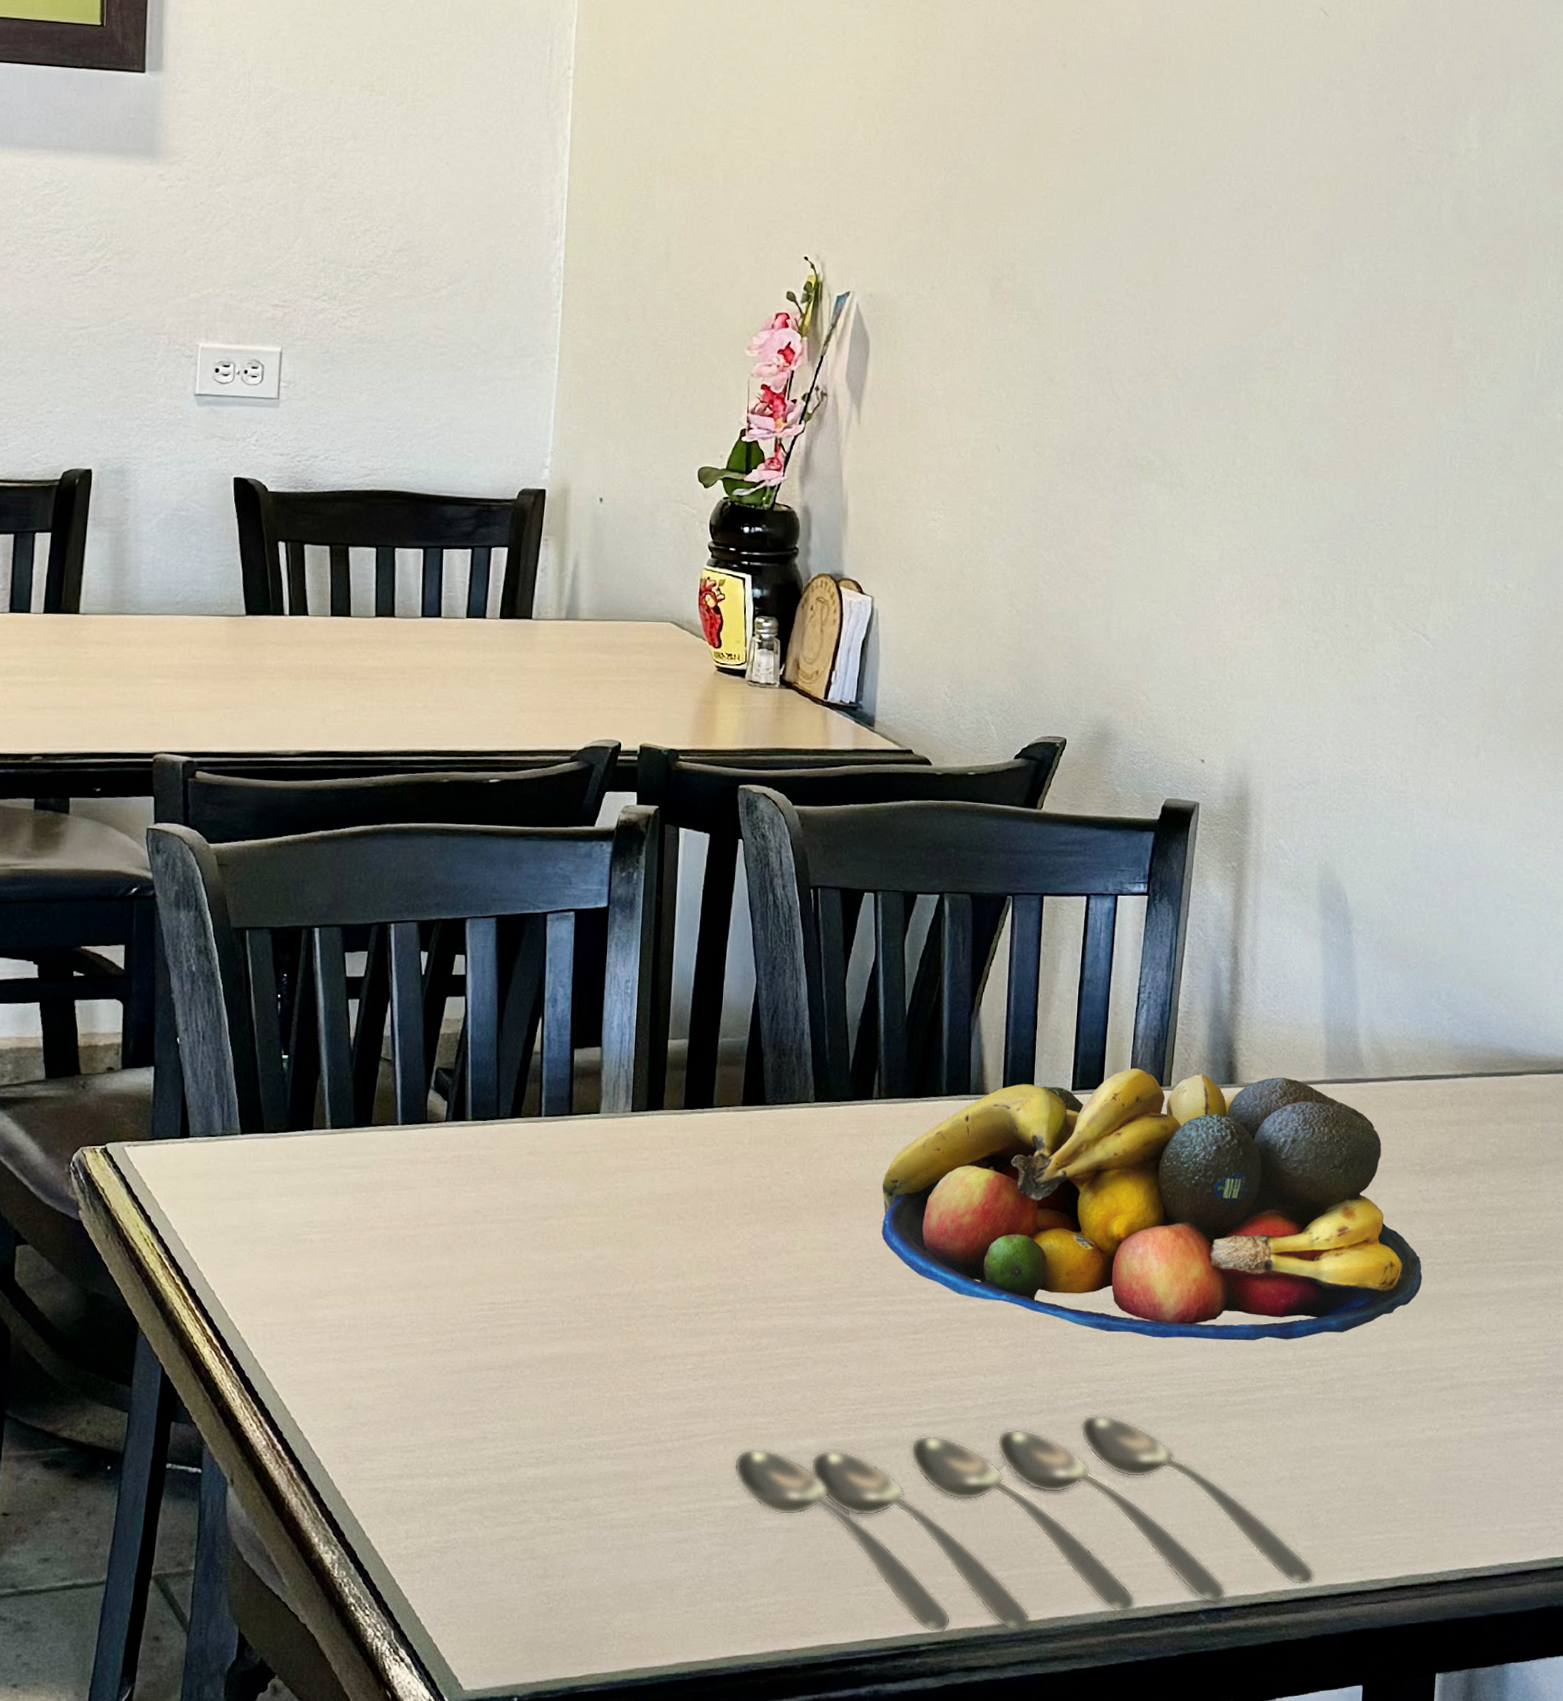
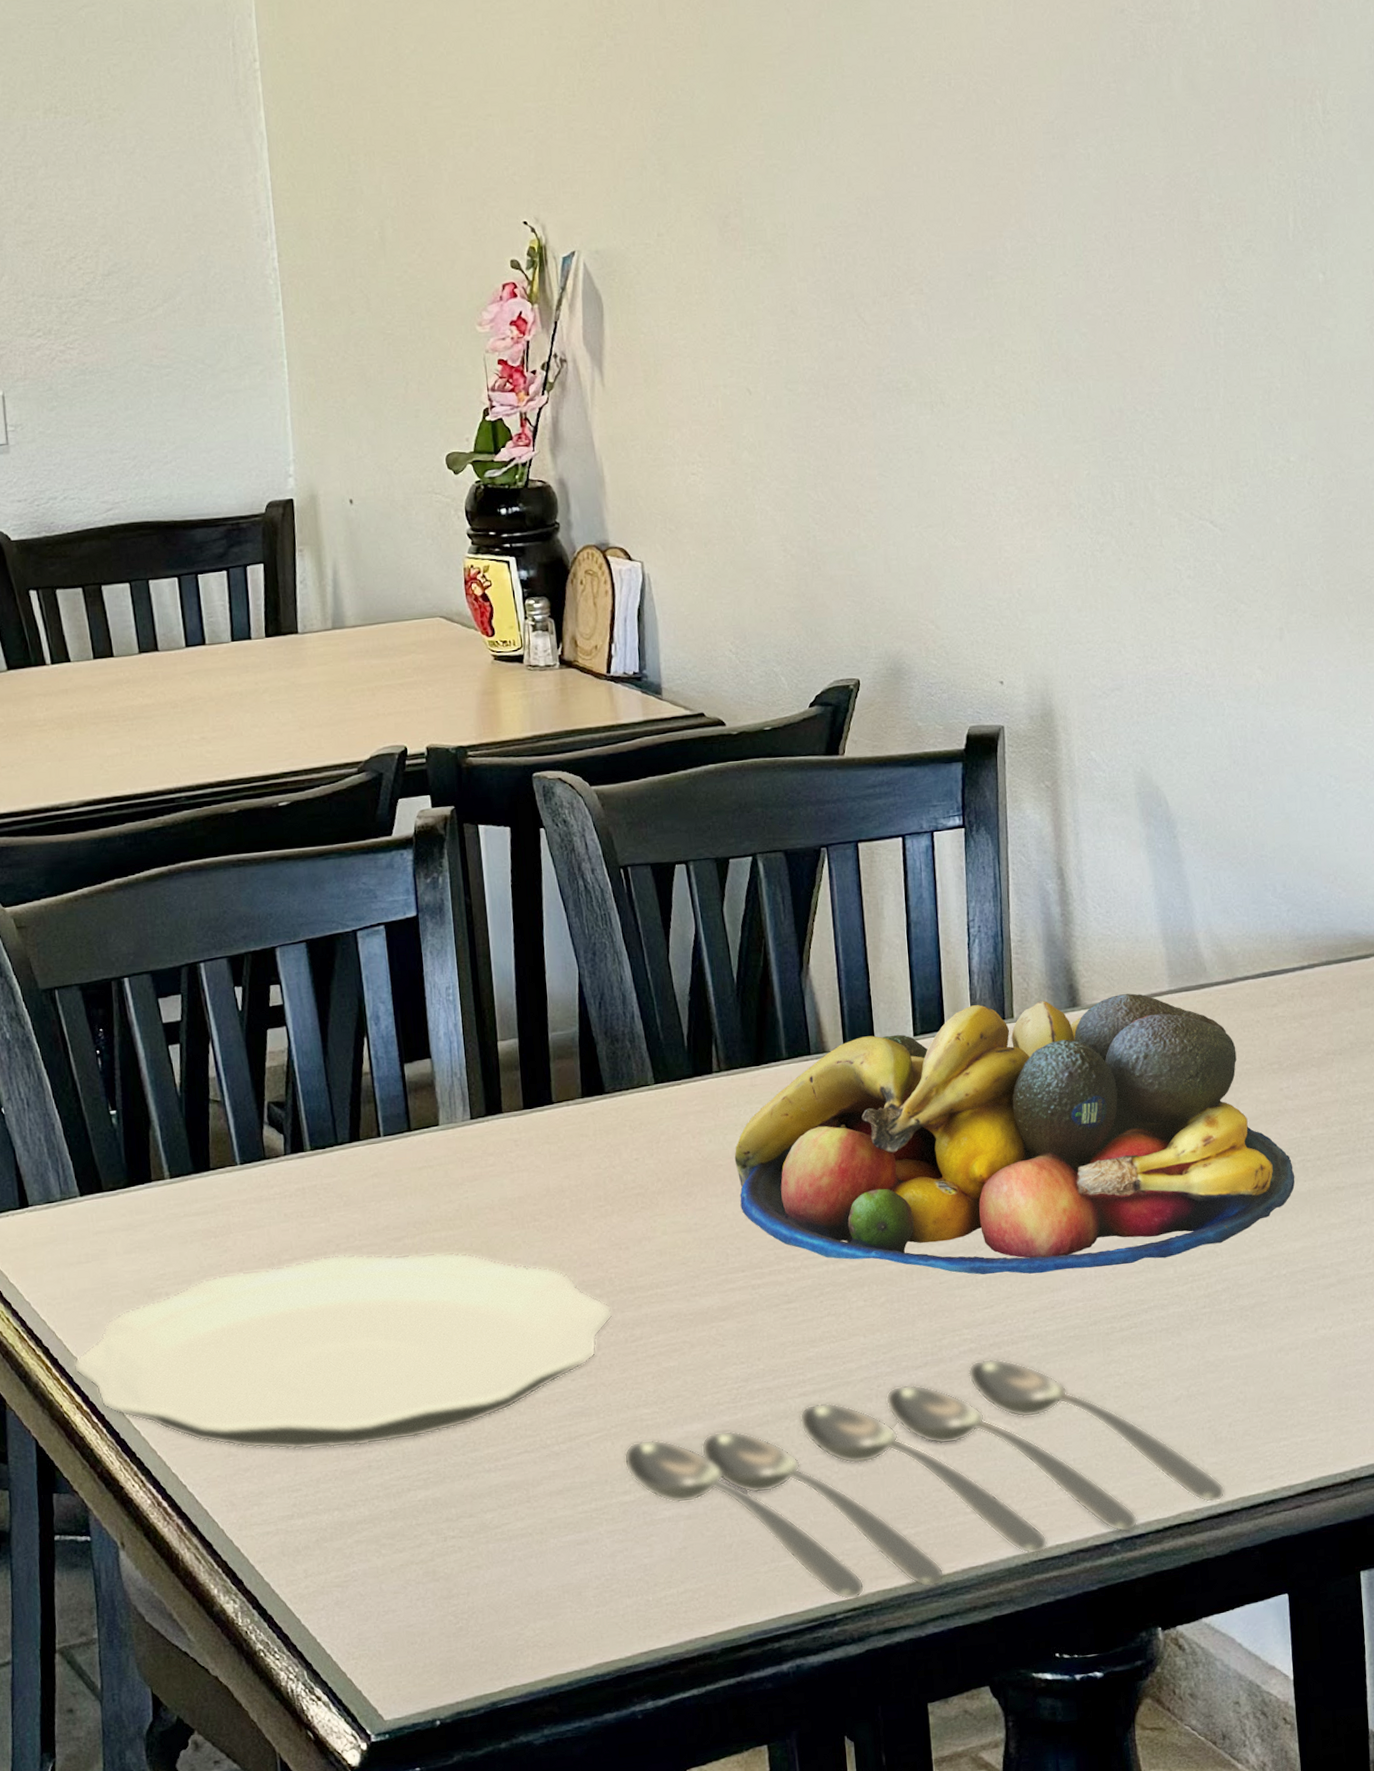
plate: none [210,1225,744,1417] -> present [73,1252,614,1450]

